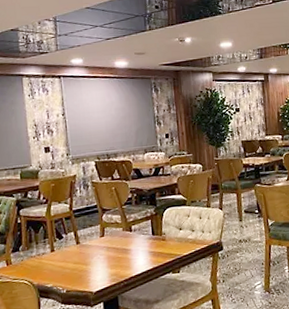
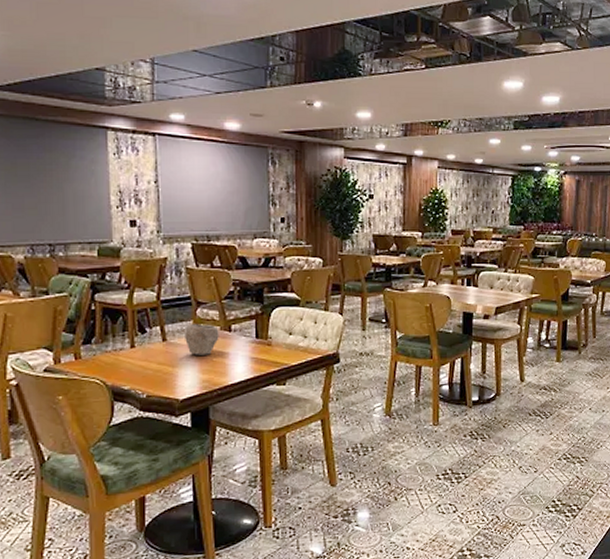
bowl: none [94,227,122,254] -> present [185,324,219,357]

